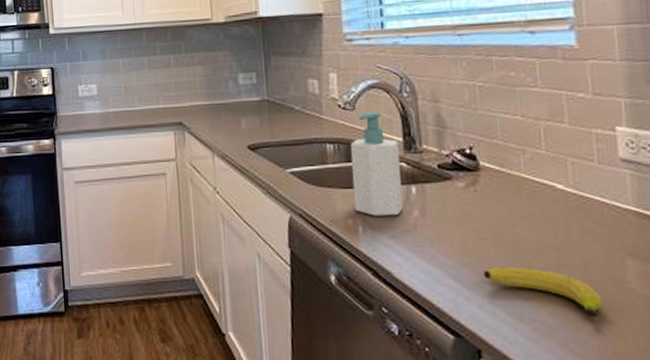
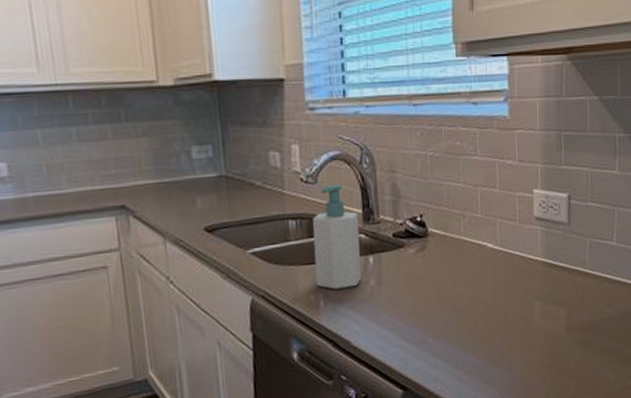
fruit: present [483,266,603,318] -> none [427,320,516,355]

